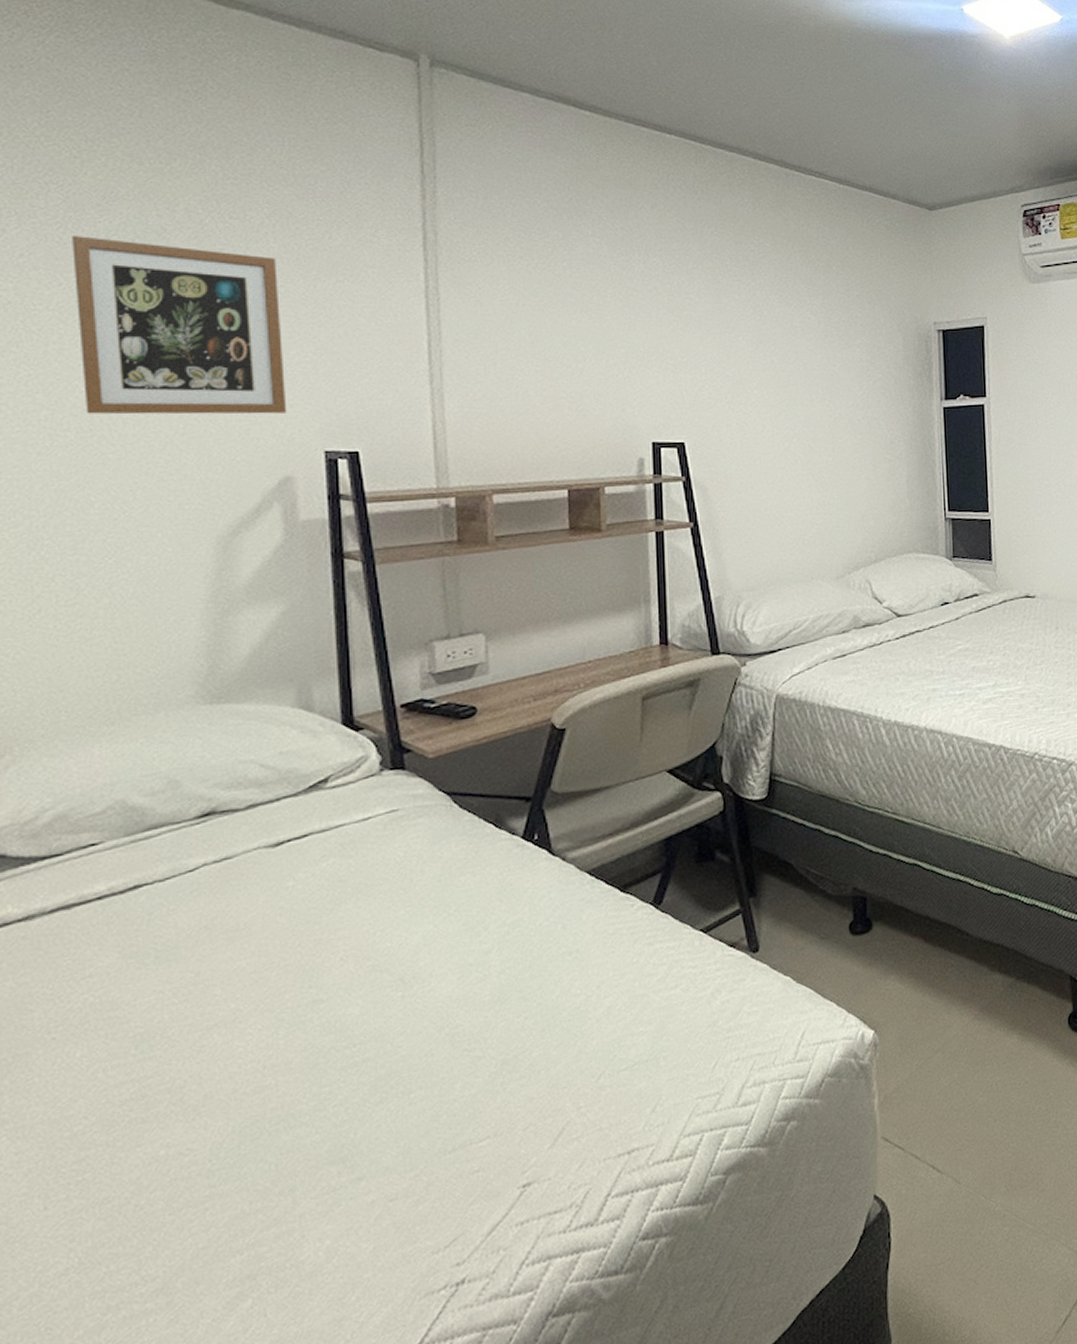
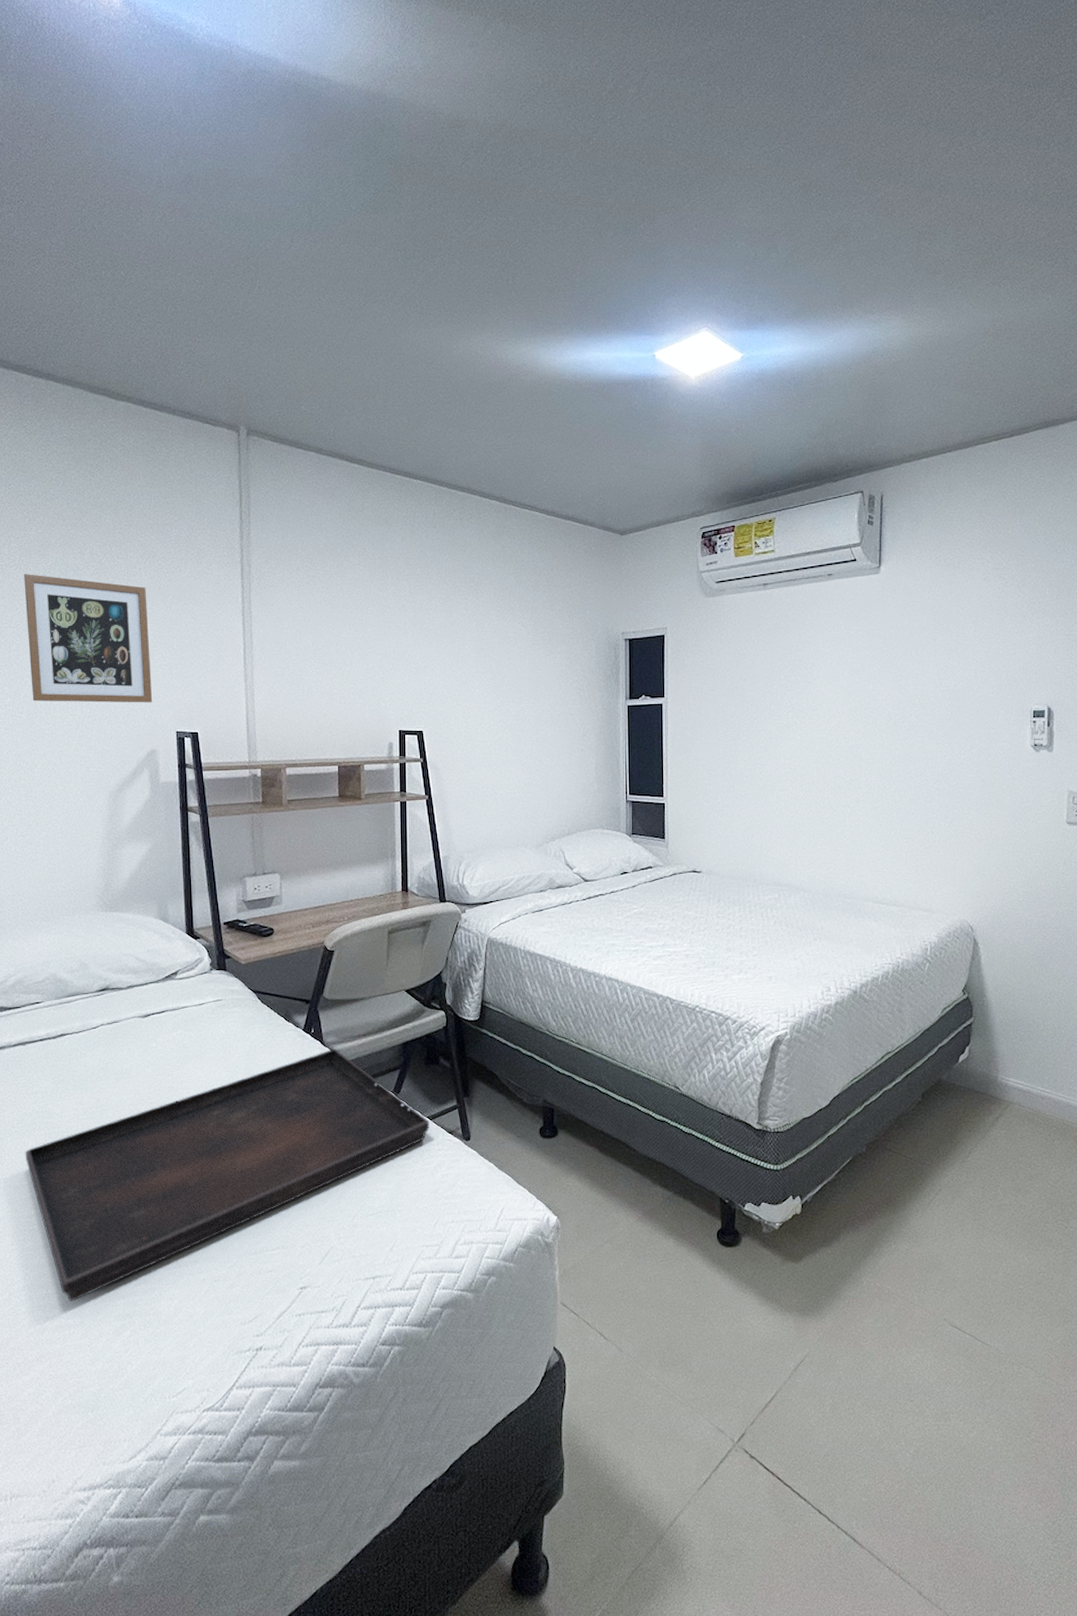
serving tray: none [69,858,704,1276] -> present [25,1049,430,1302]

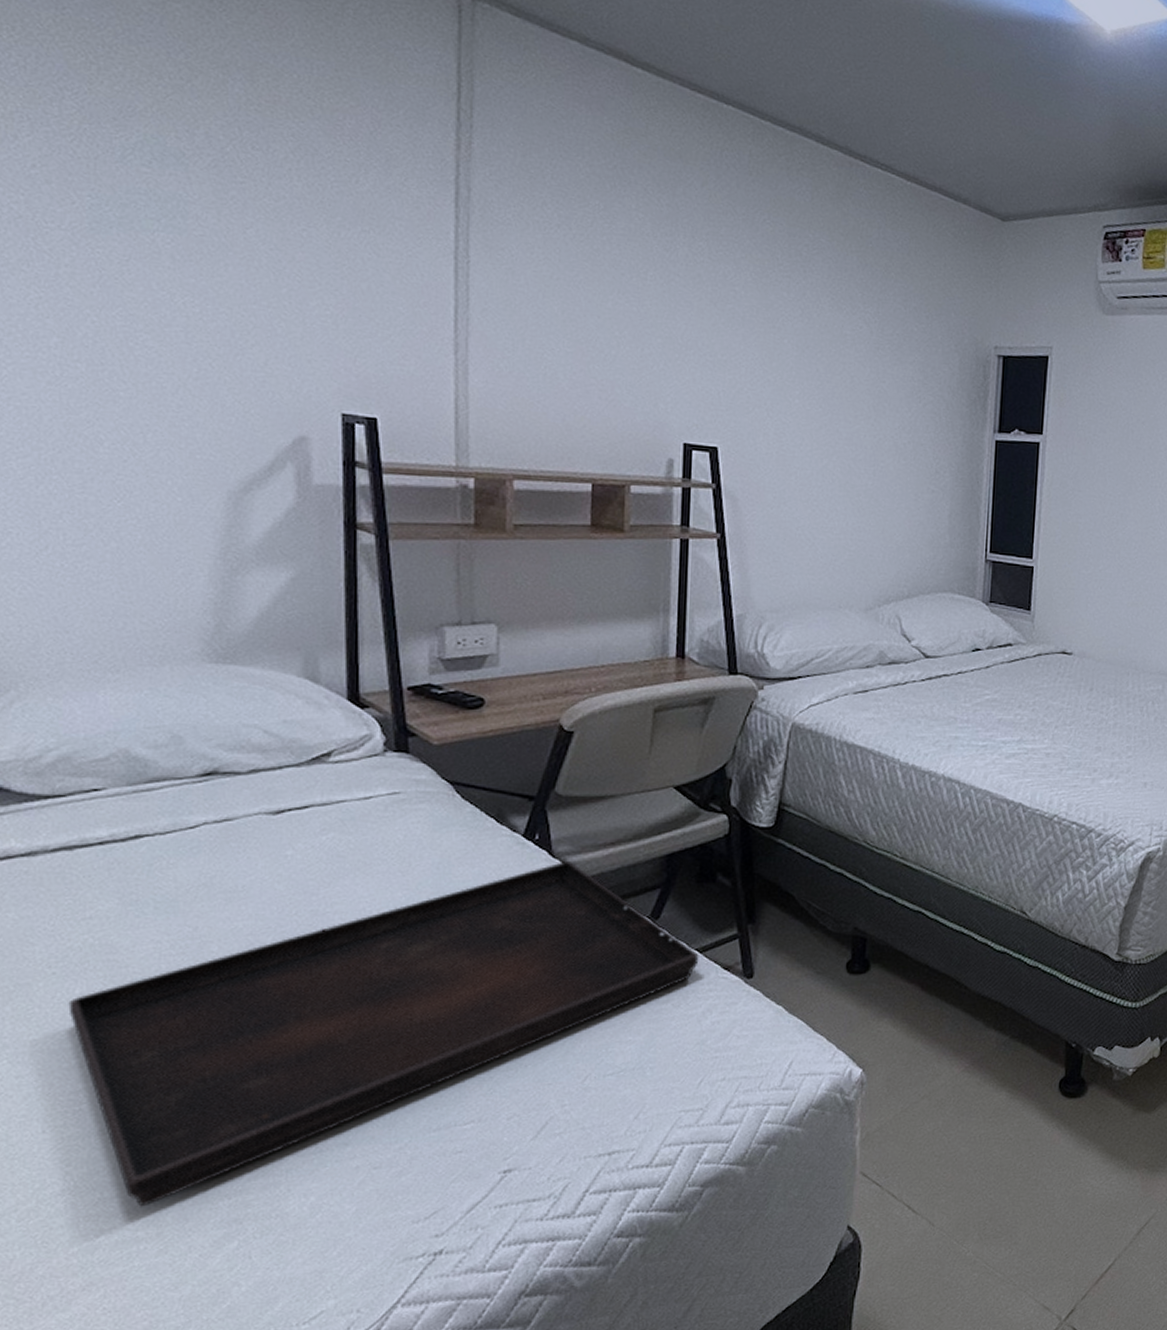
picture frame: present [24,574,153,703] -> none [86,150,305,369]

